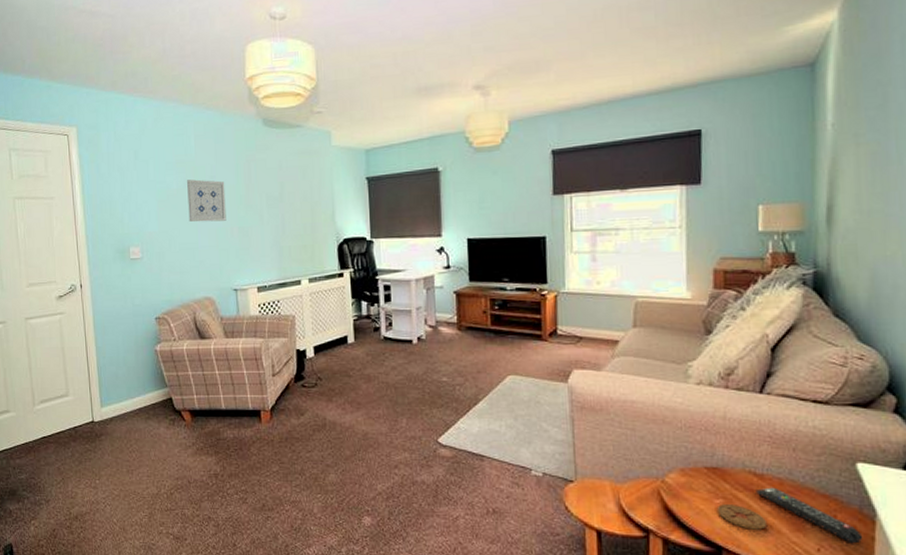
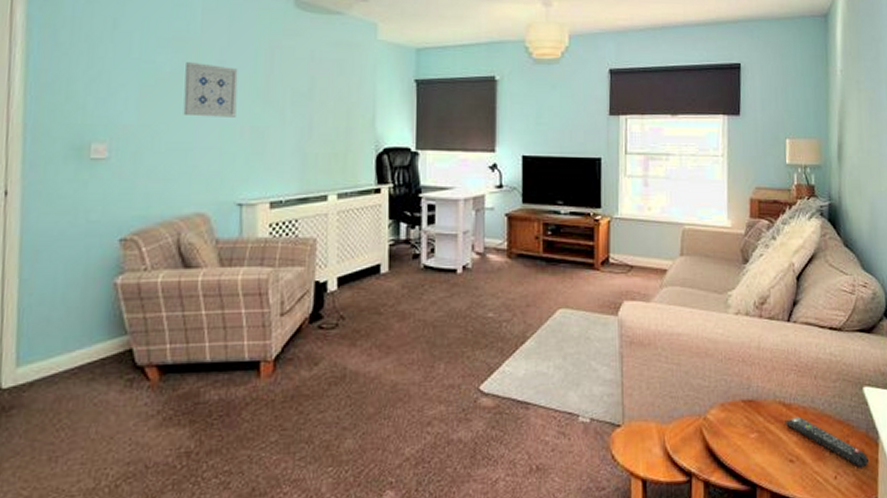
coaster: present [716,504,766,530] -> none [752,438,793,463]

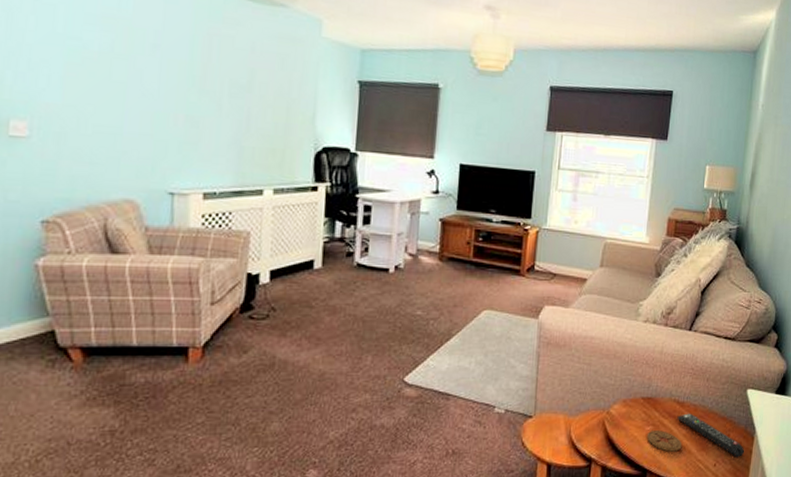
wall art: present [183,62,238,117] -> none [112,42,173,104]
coaster: none [752,438,793,463] -> present [646,430,682,452]

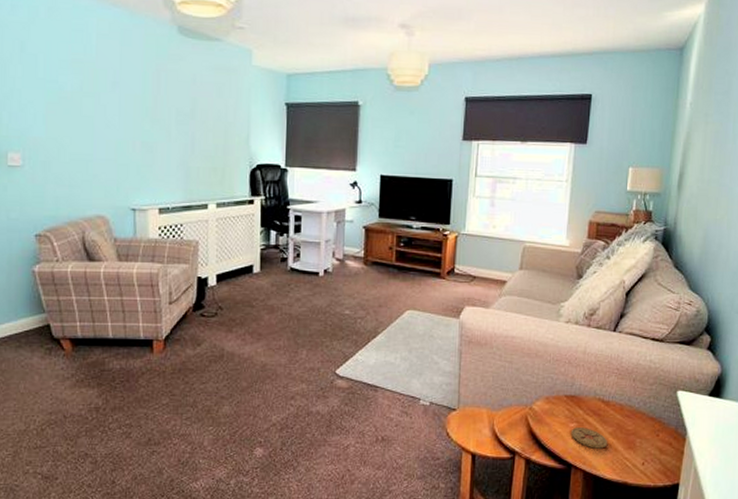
remote control: present [677,413,745,458] -> none [602,412,676,458]

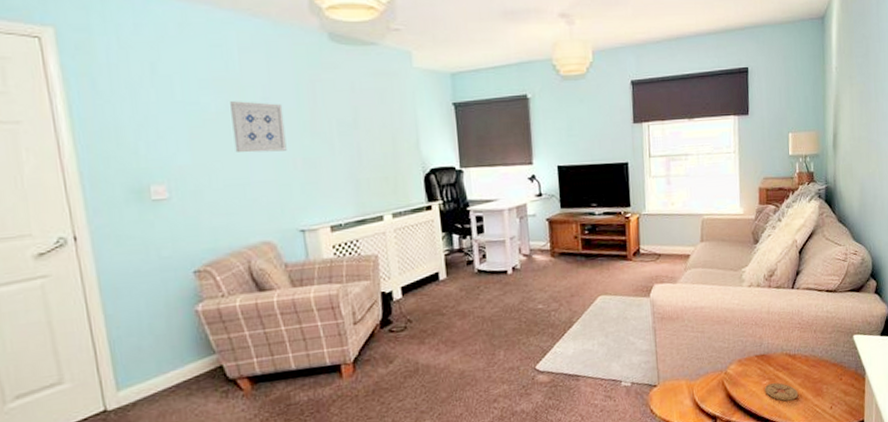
wall art: none [83,83,129,133] -> present [230,101,287,153]

